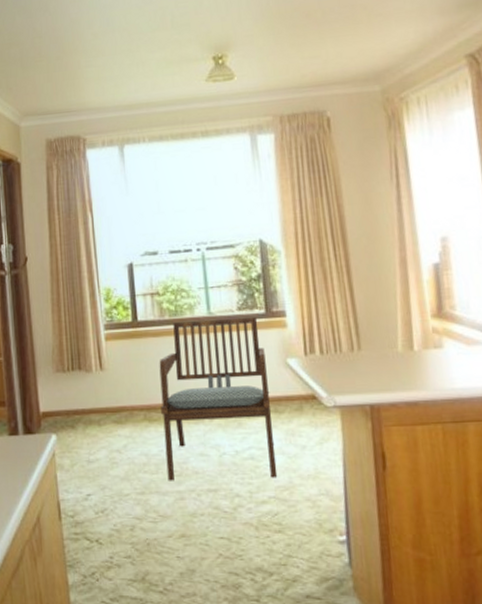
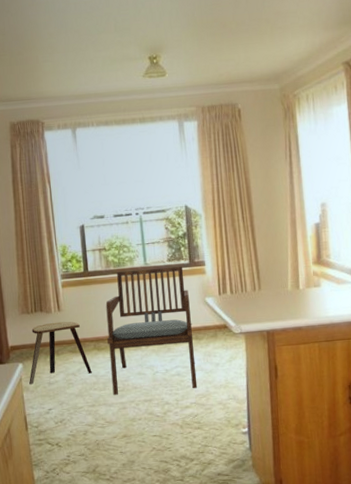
stool: none [64,383,141,462] -> present [29,321,92,385]

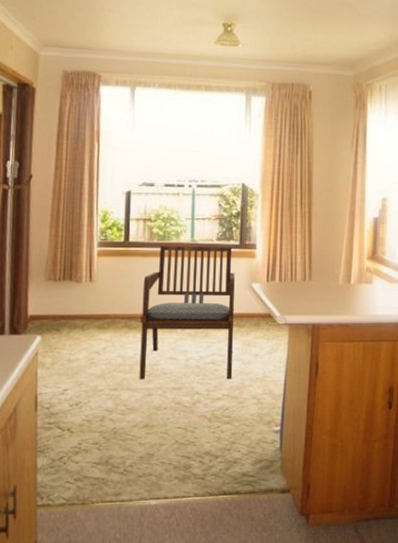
stool: present [29,321,92,385] -> none [46,293,119,361]

